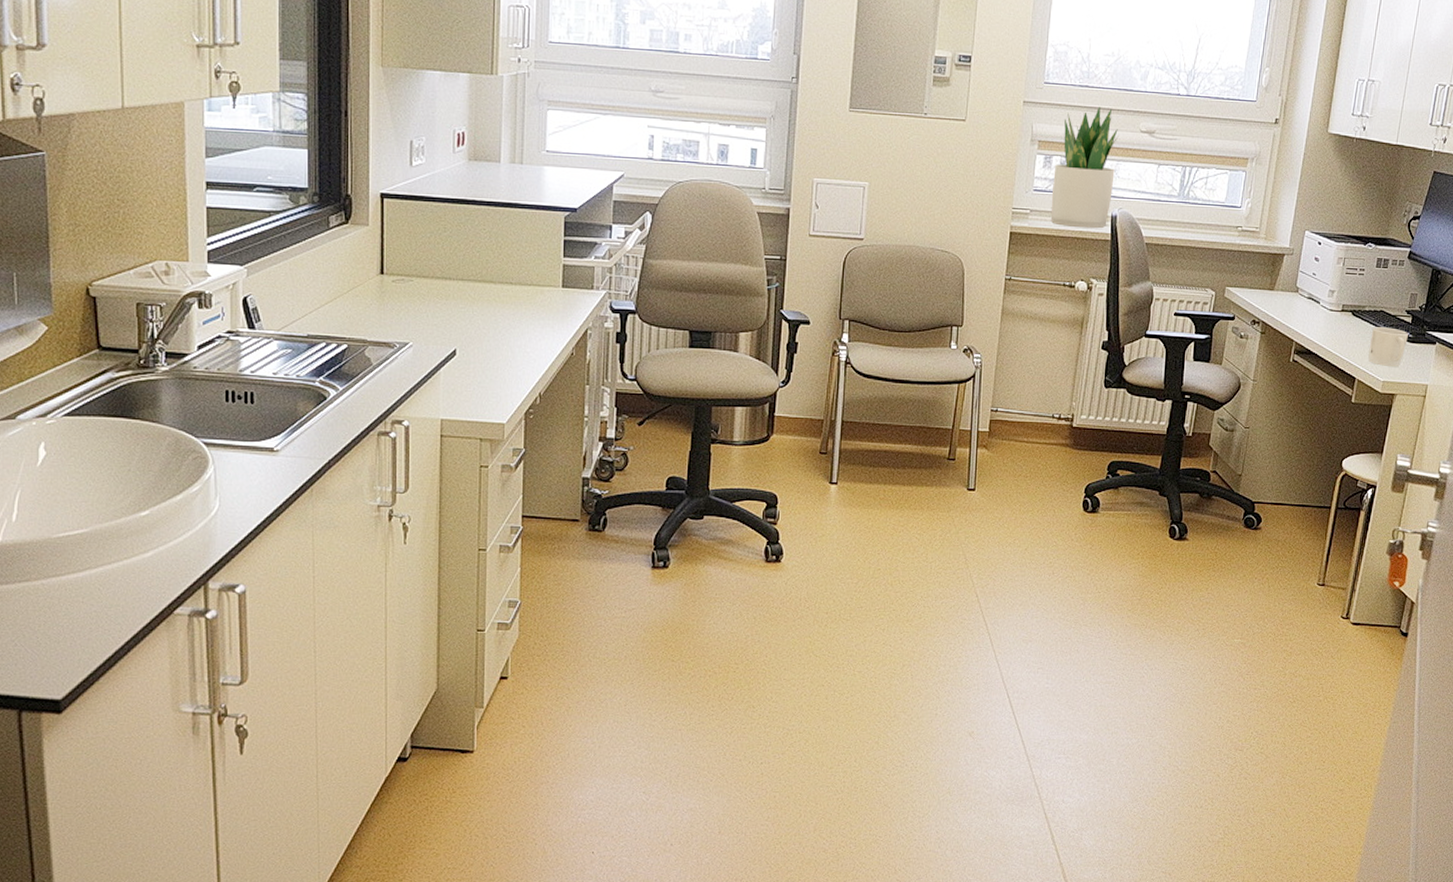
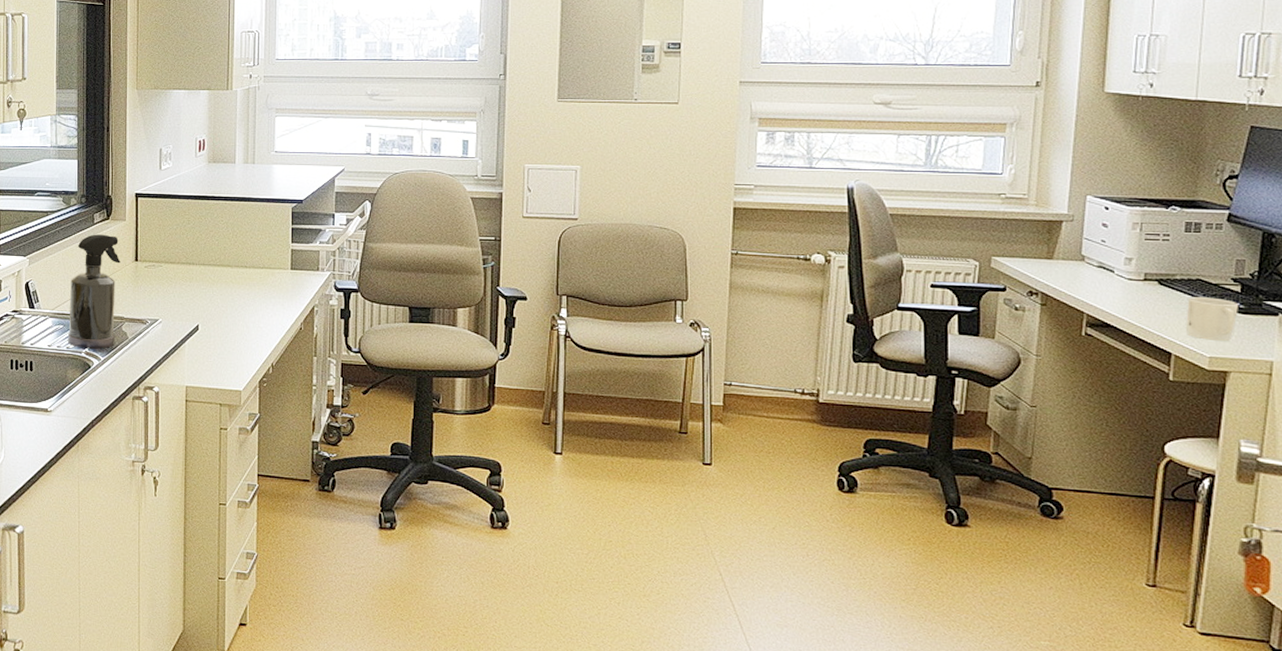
spray bottle: none [298,241,363,377] -> present [68,234,121,349]
planter: present [1051,107,1119,229] -> none [777,82,849,201]

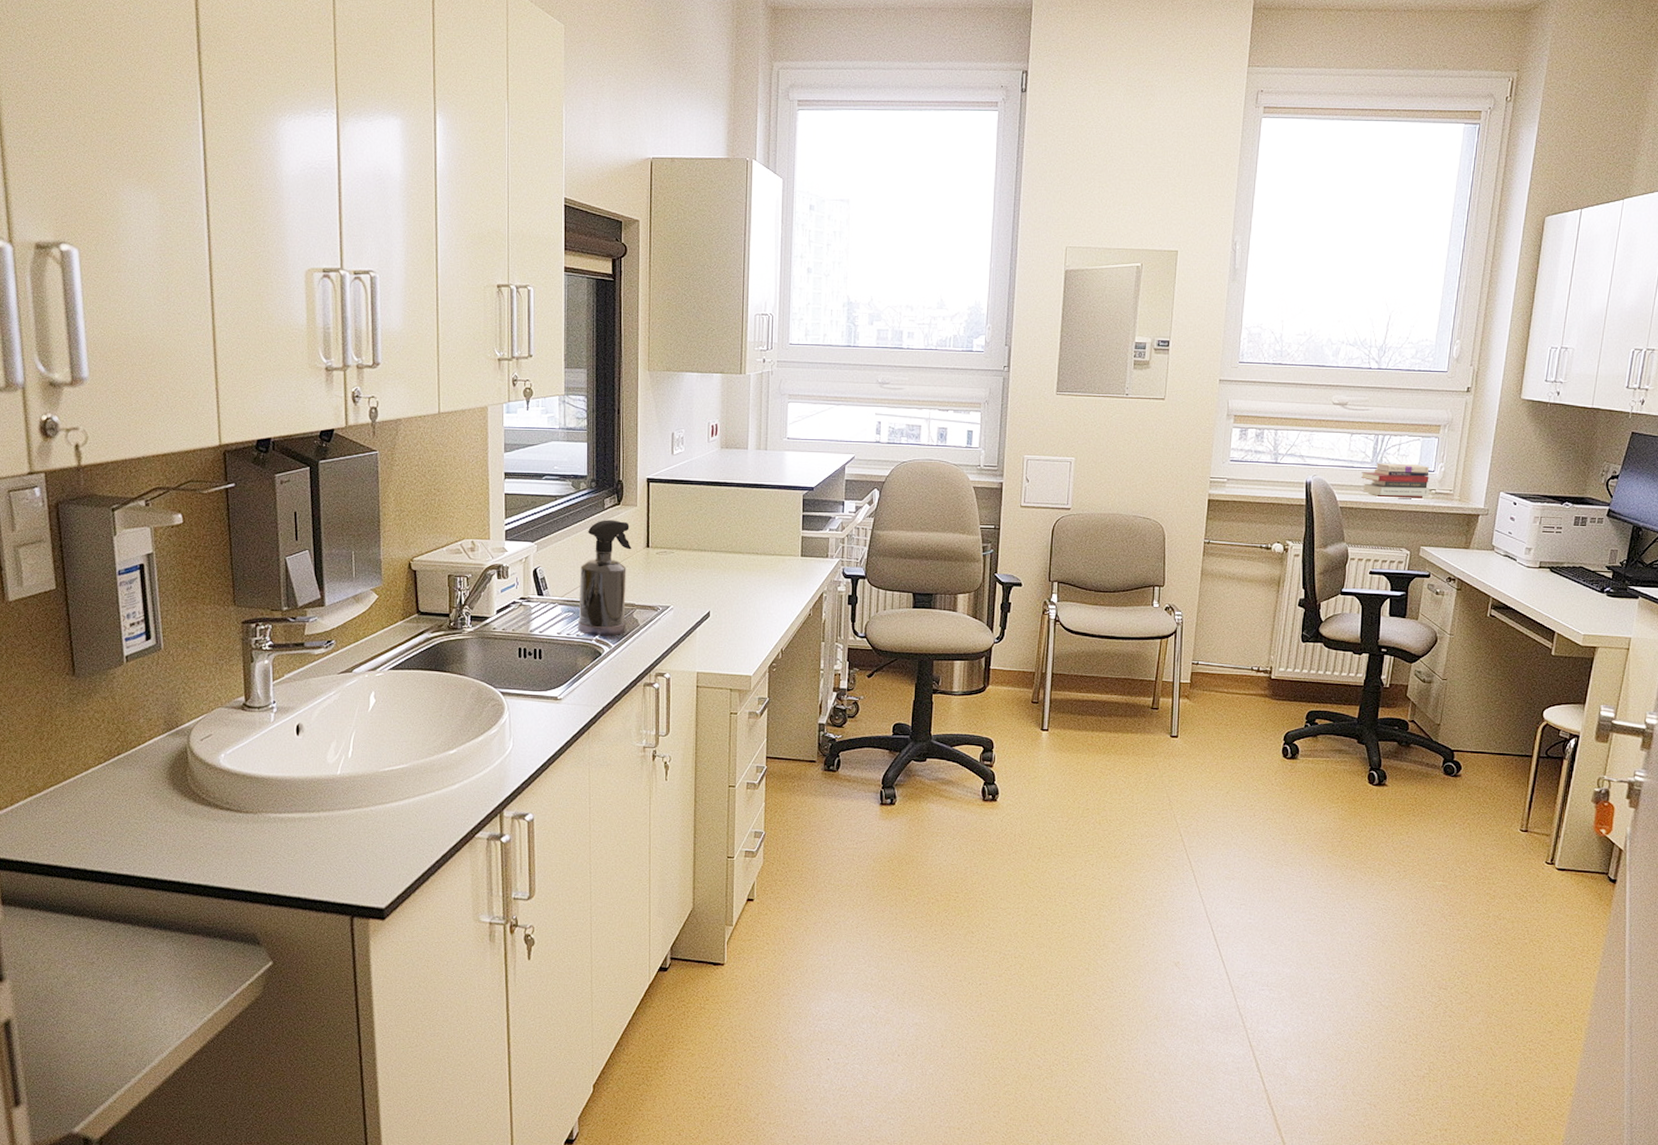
books: none [912,166,999,204] -> present [1360,463,1430,499]
mug: present [1186,297,1240,342] -> none [1568,582,1610,621]

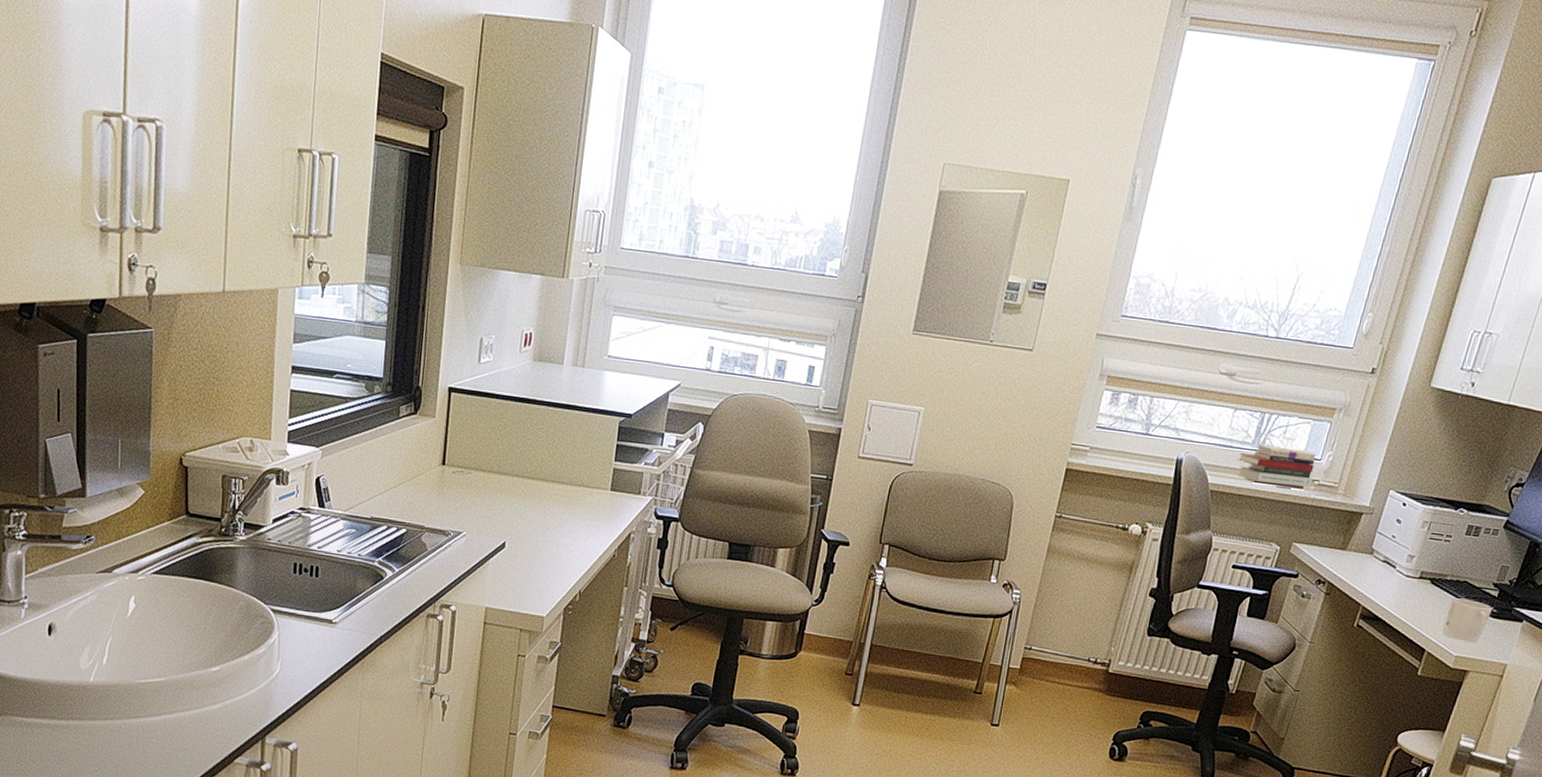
spray bottle: present [578,520,632,636] -> none [360,429,426,560]
mug: none [1568,582,1610,621] -> present [1442,598,1493,643]

